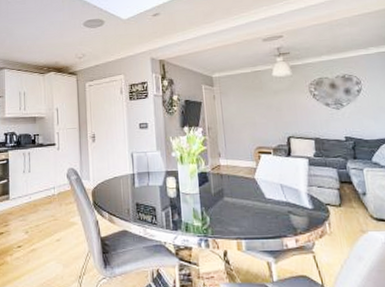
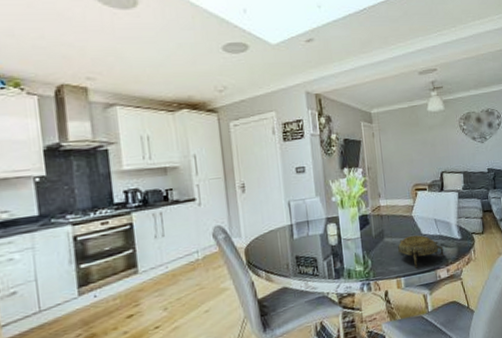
decorative bowl: none [238,198,292,233] -> present [397,235,444,269]

